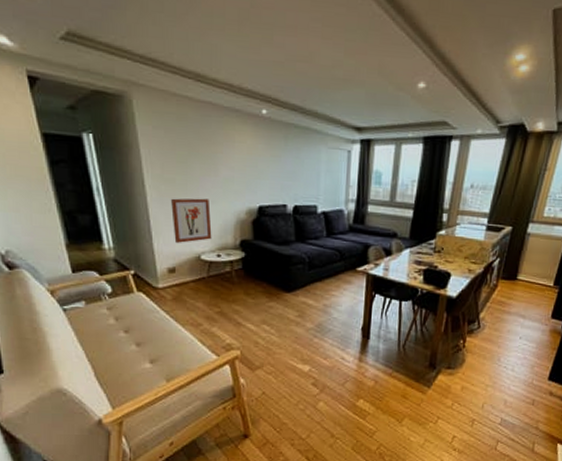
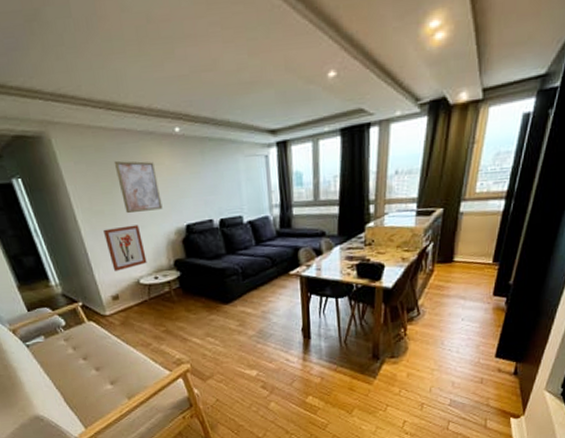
wall art: none [194,131,237,187] -> present [114,160,163,213]

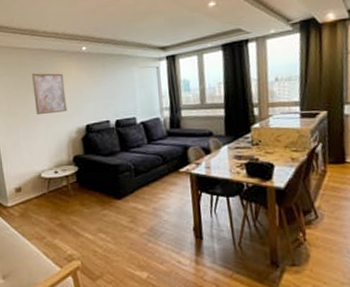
wall art: present [102,224,147,271] -> none [15,124,49,165]

